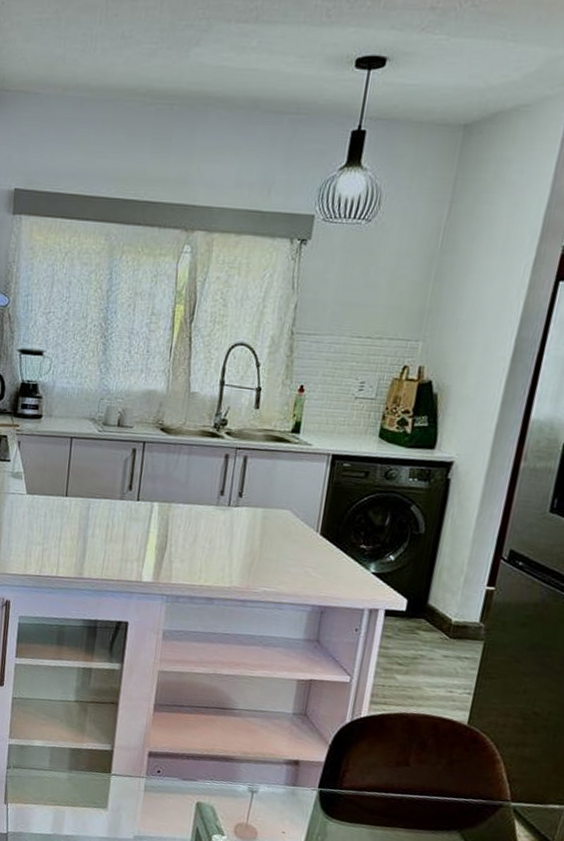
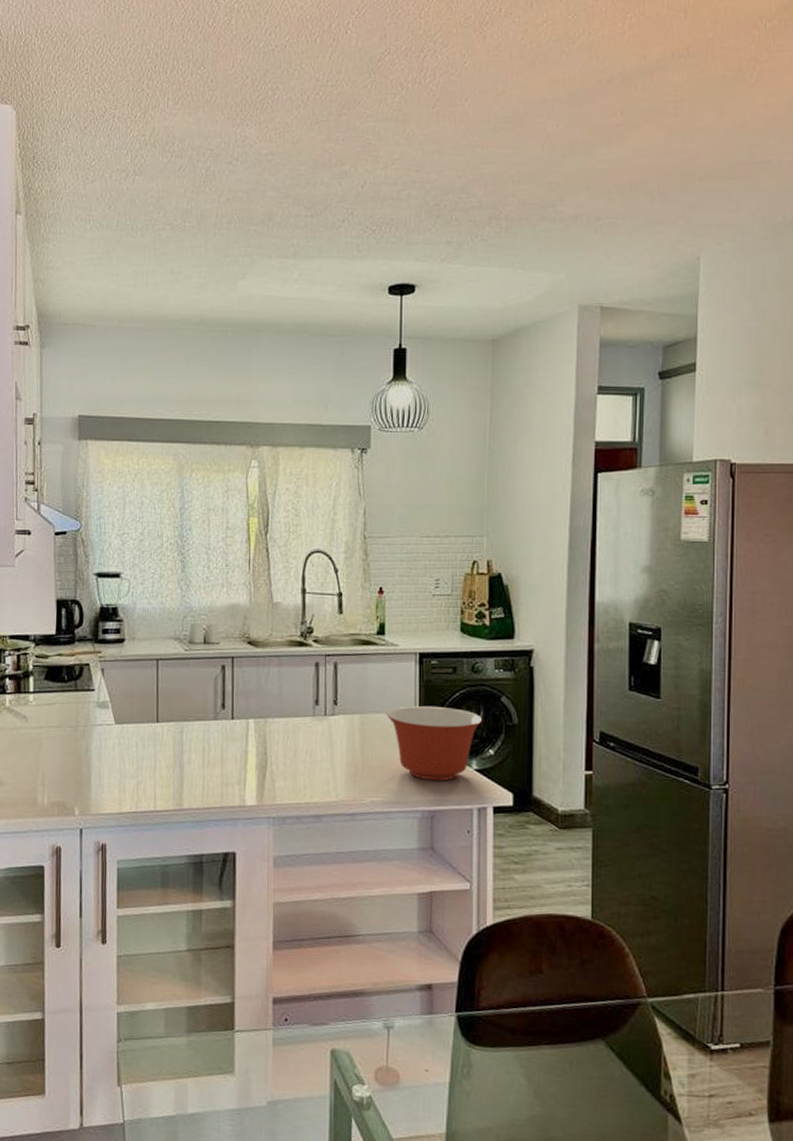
mixing bowl: none [290,505,389,580] -> present [387,706,483,781]

